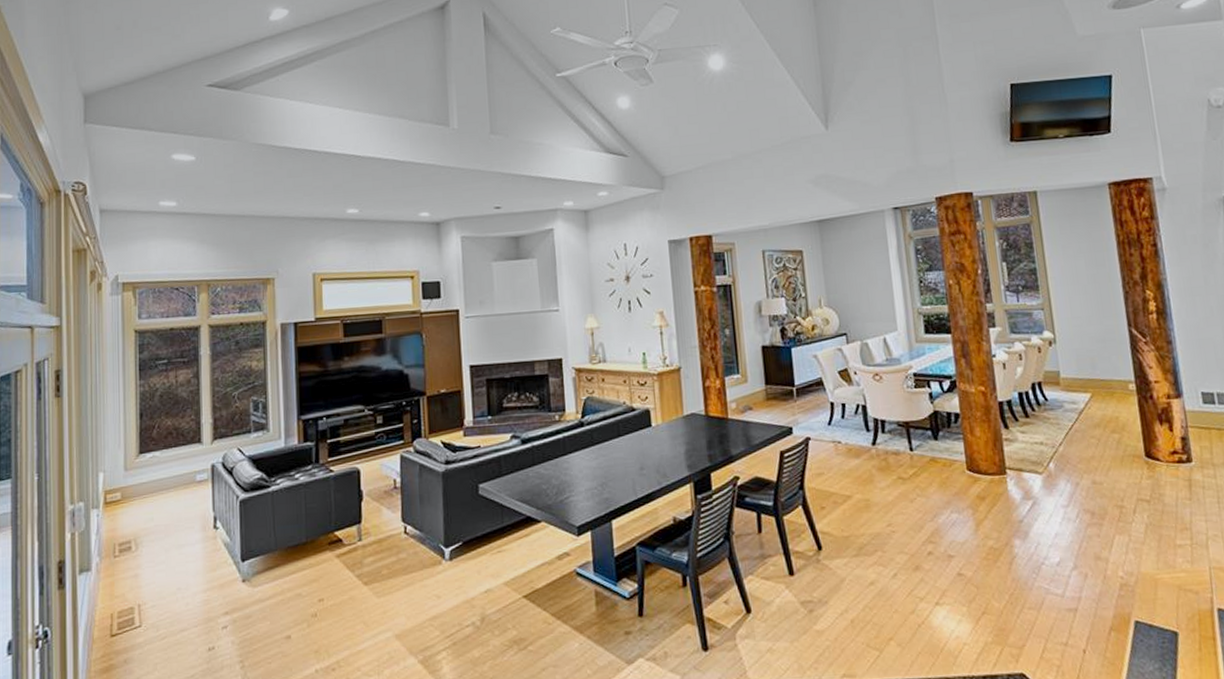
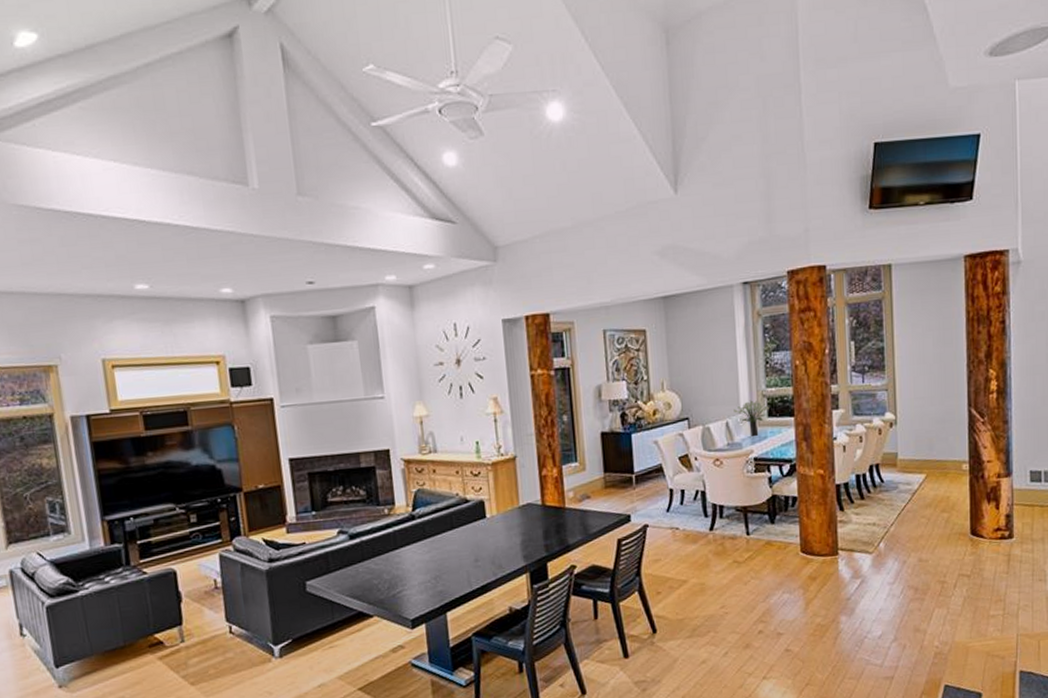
flower arrangement: none [890,317,926,353] -> present [734,400,769,438]

